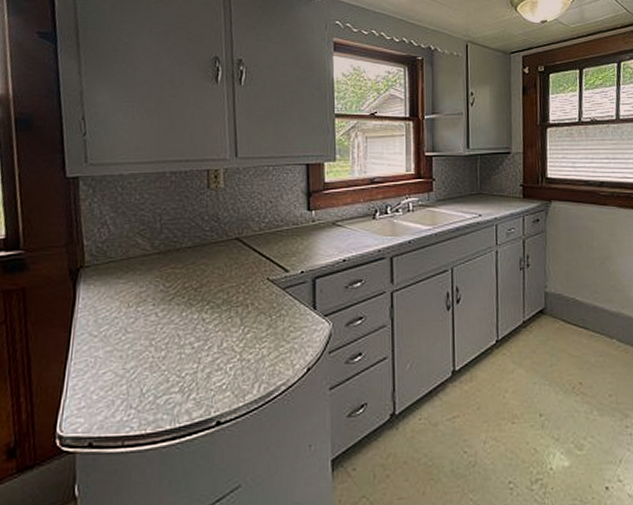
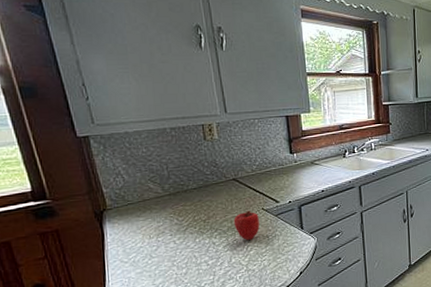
apple: none [230,279,262,319] -> present [233,210,260,240]

